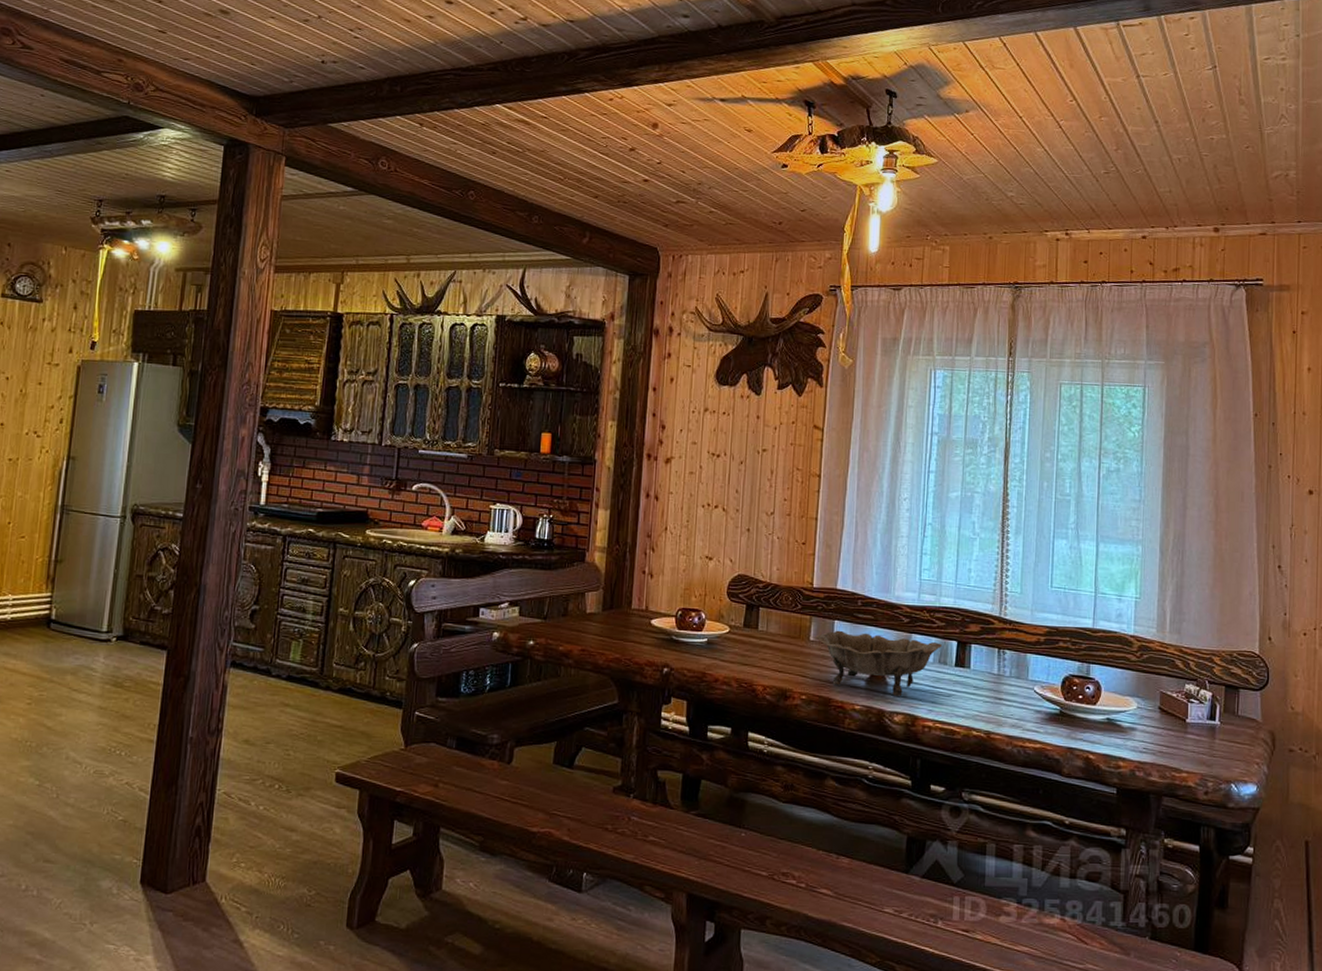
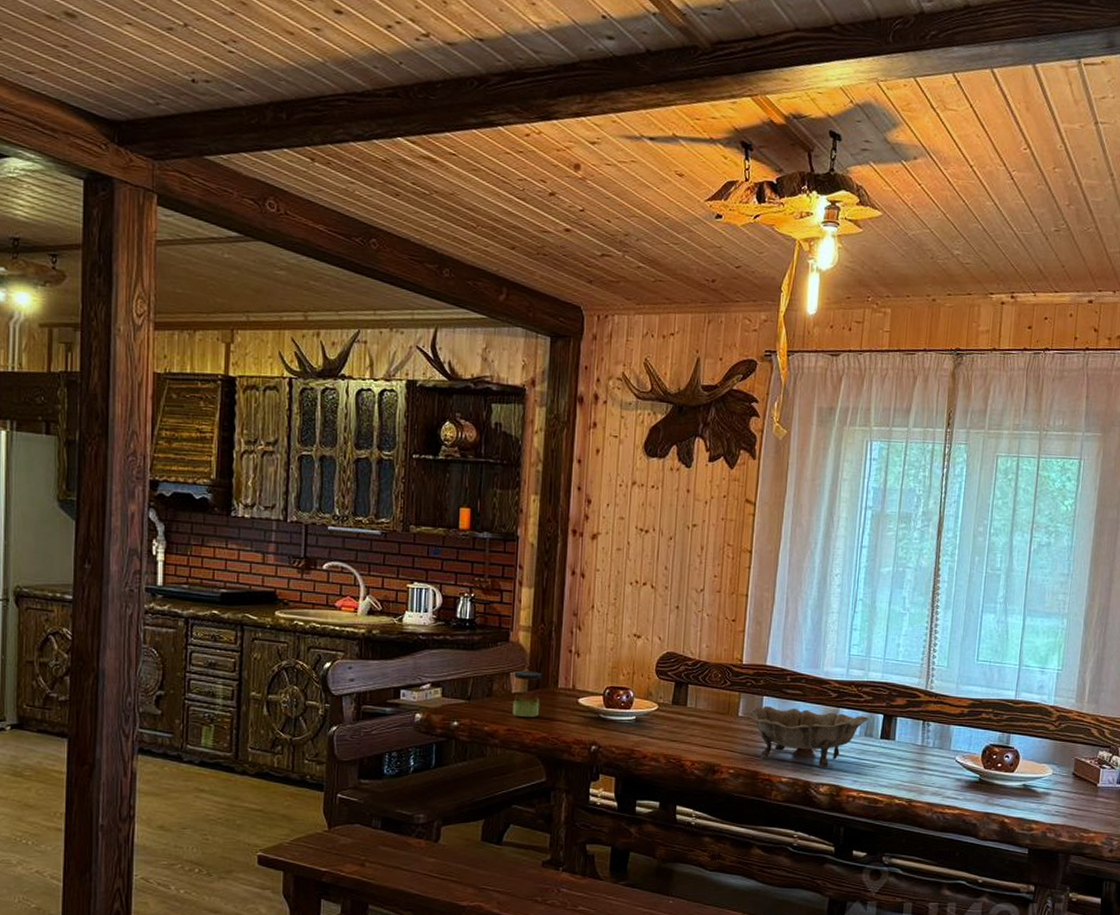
jar: none [587,590,616,638] -> present [513,670,541,717]

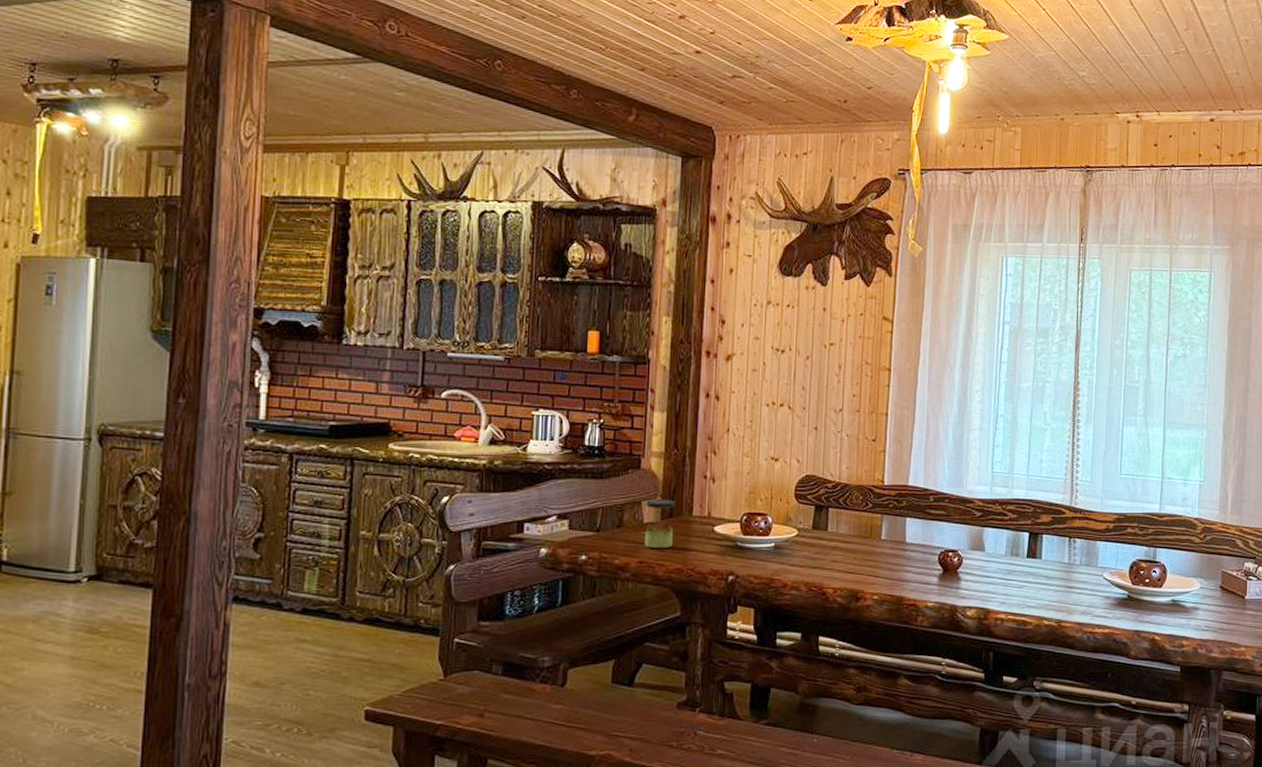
decorative bowl: present [743,706,869,769] -> none [886,527,1015,592]

